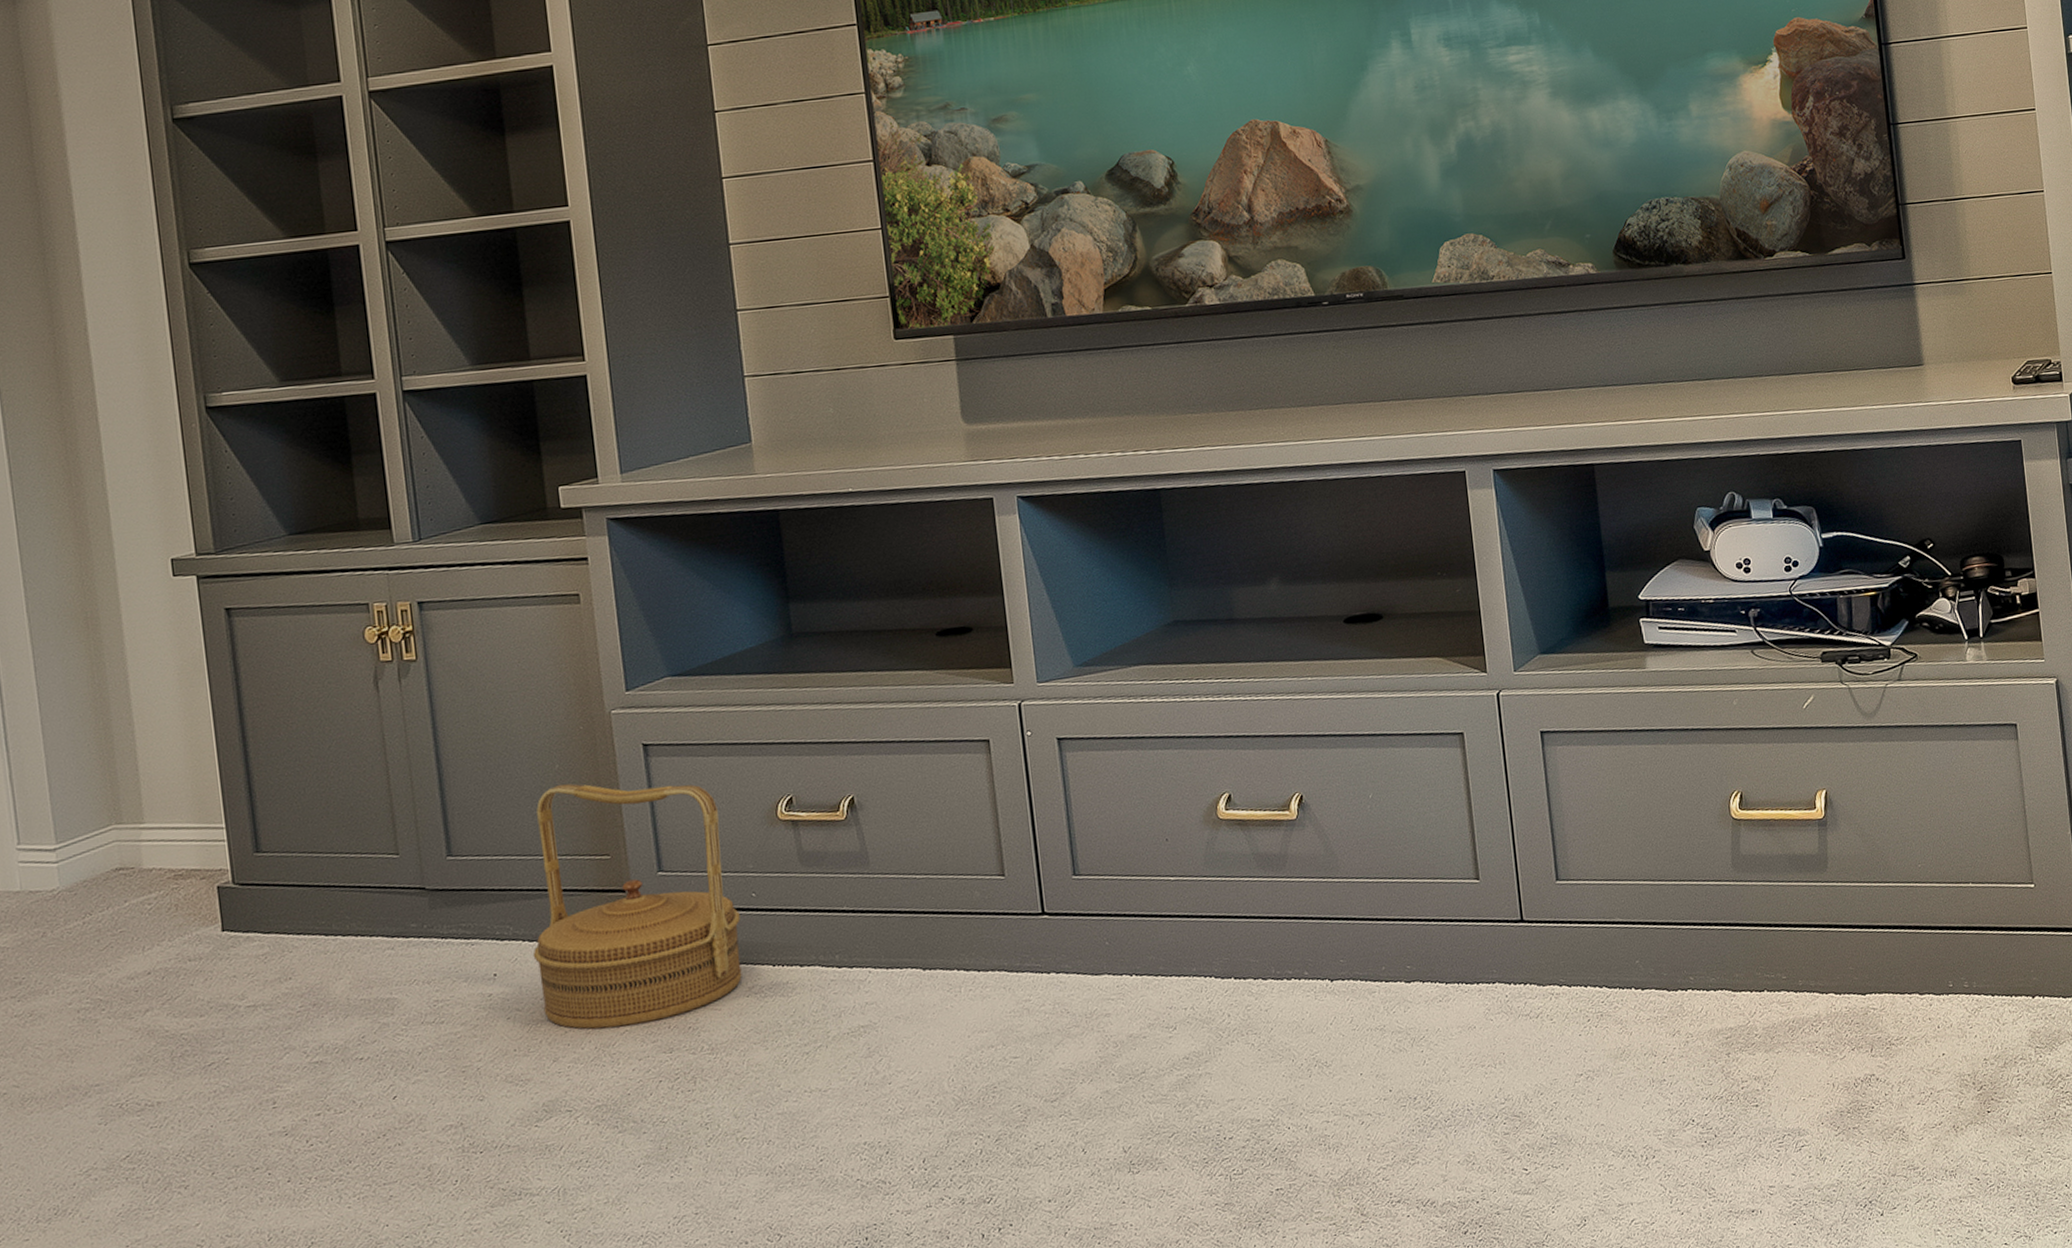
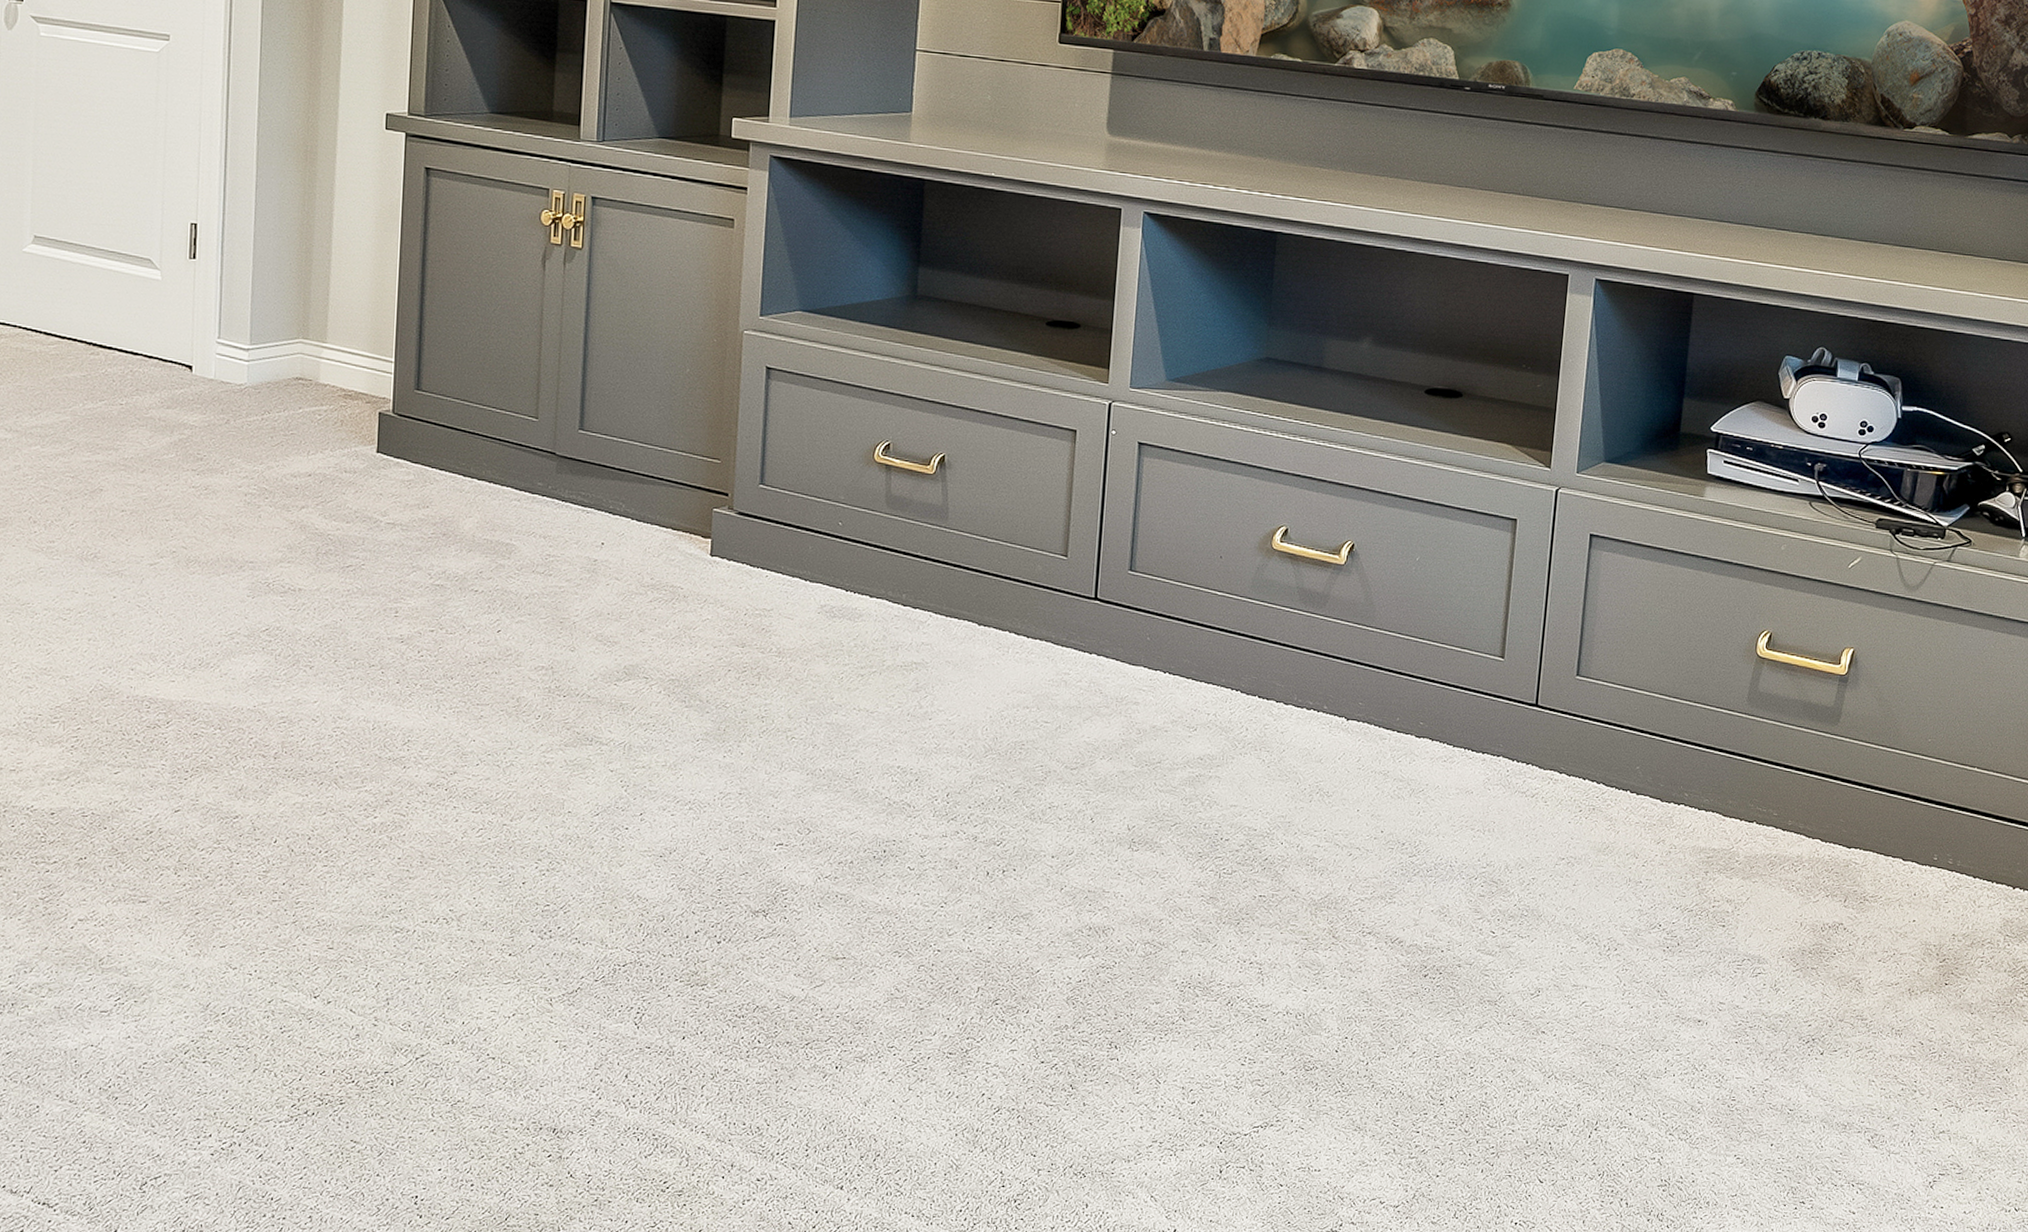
basket: present [532,783,742,1030] -> none [638,387,825,617]

